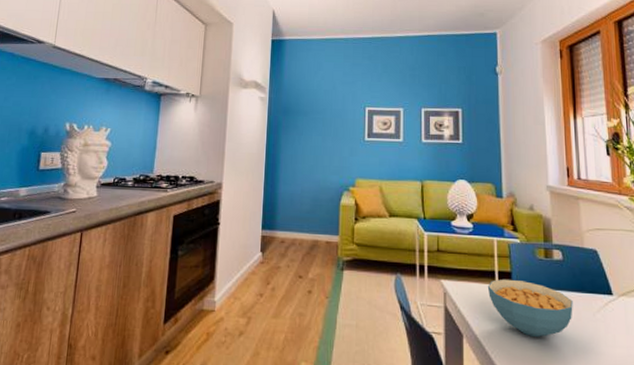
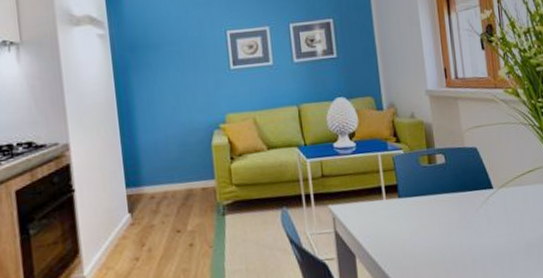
cereal bowl: present [487,278,573,337] -> none [375,190,458,243]

